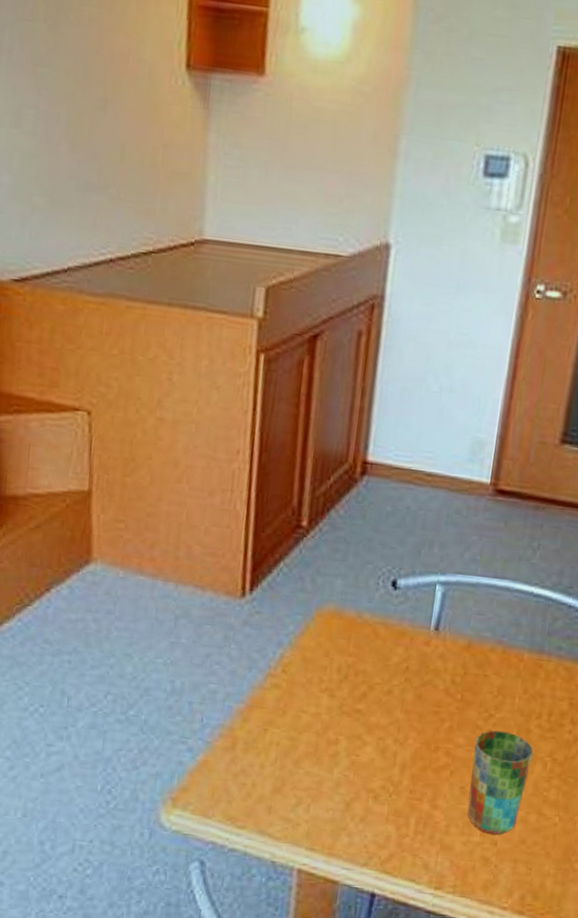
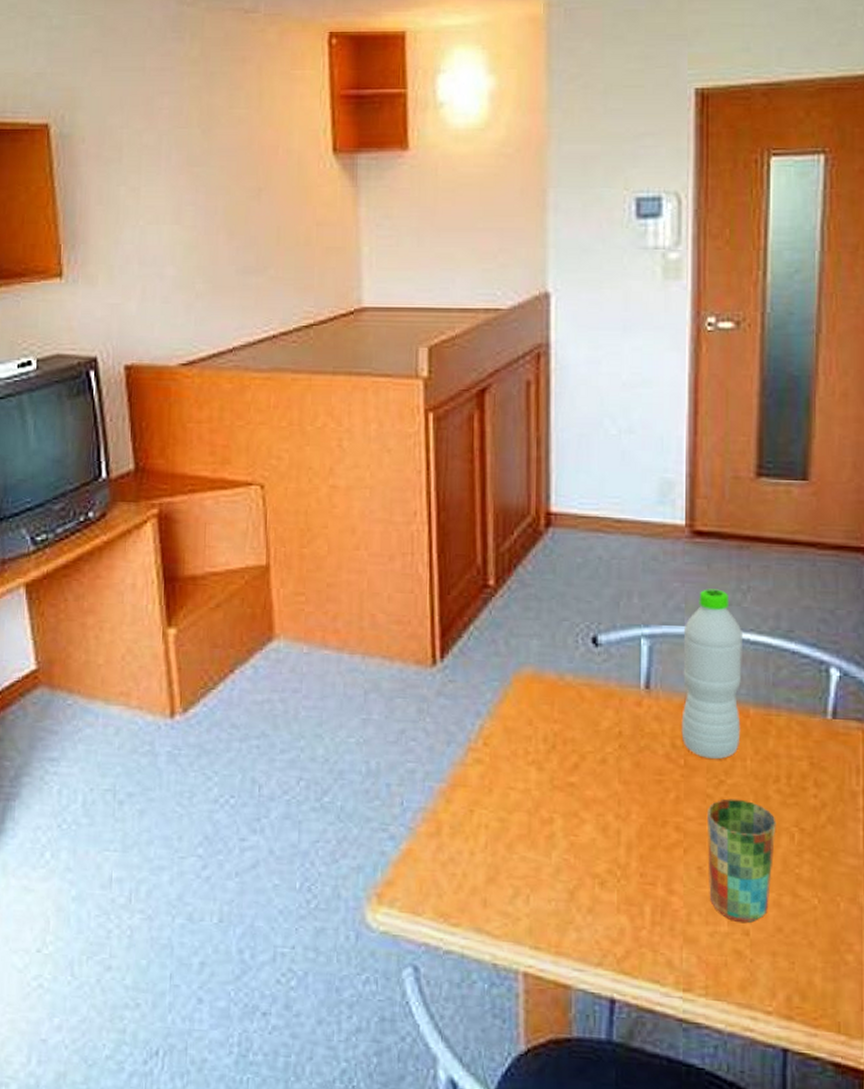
water bottle: none [461,543,529,696] -> present [681,589,744,759]

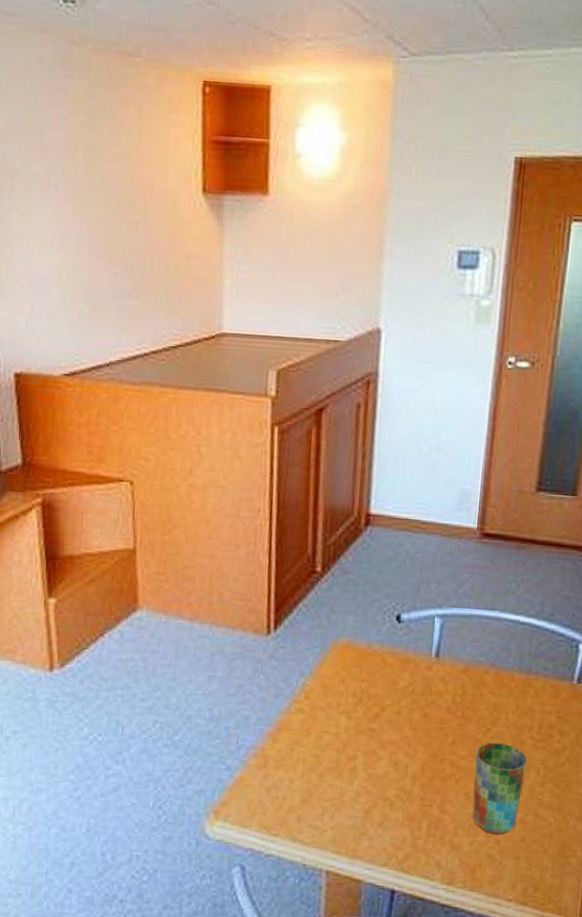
water bottle: present [681,589,744,759] -> none [461,580,515,712]

